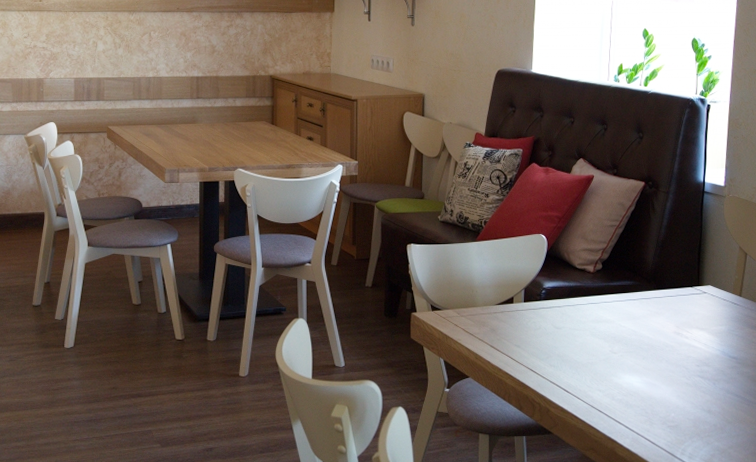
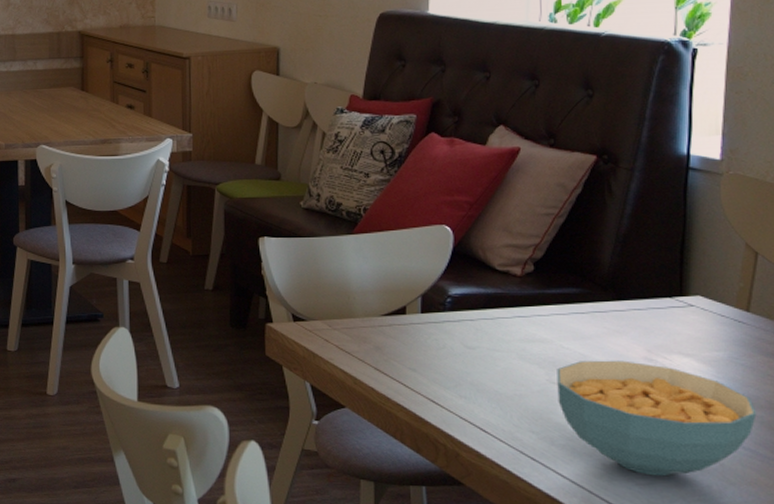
cereal bowl: none [617,334,745,420] -> present [557,360,757,477]

